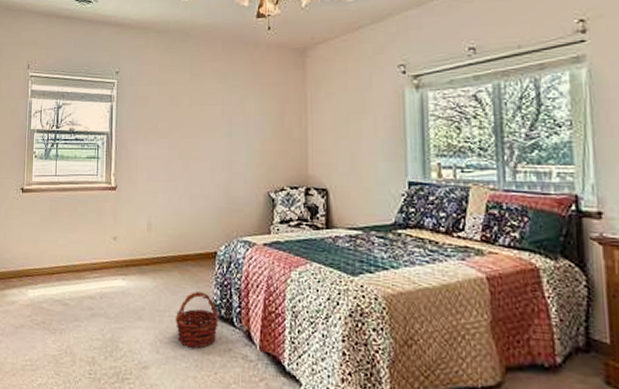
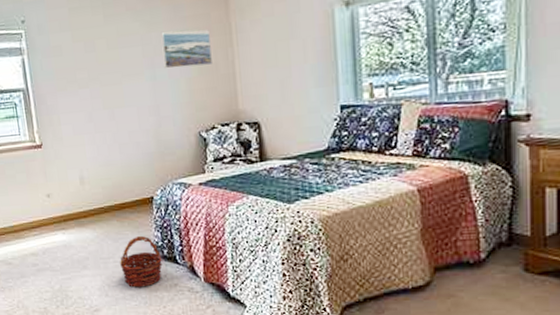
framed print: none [241,94,286,129] -> present [160,29,212,69]

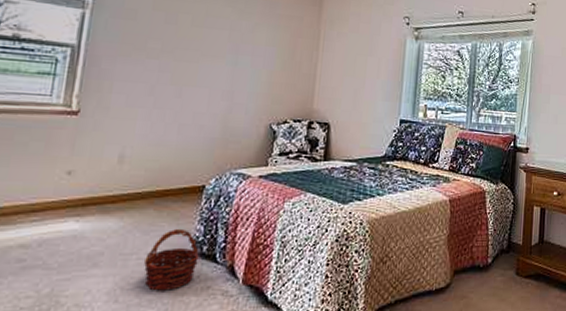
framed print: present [160,29,212,69] -> none [248,22,299,62]

